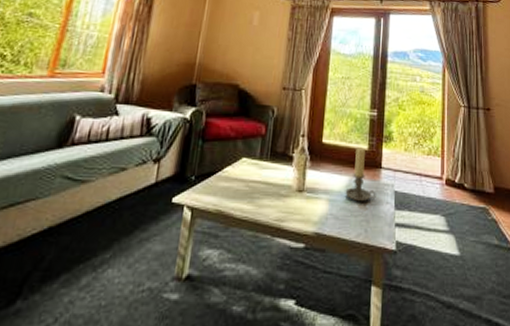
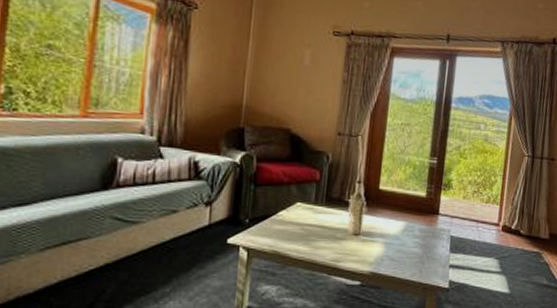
candle holder: present [345,147,376,202] -> none [401,194,432,245]

